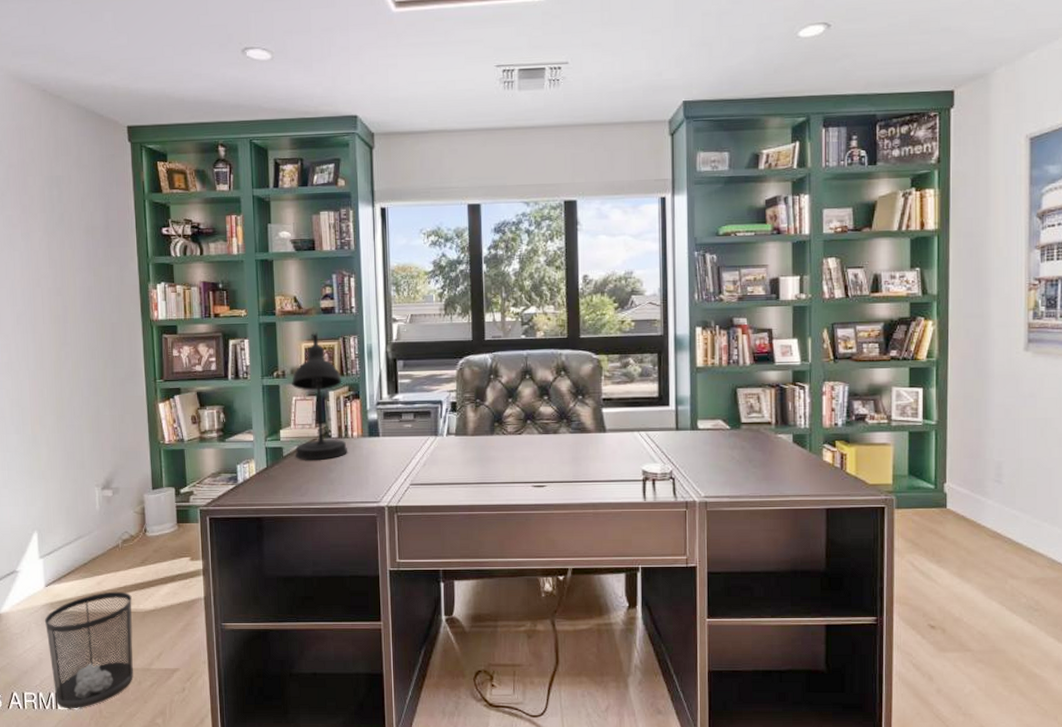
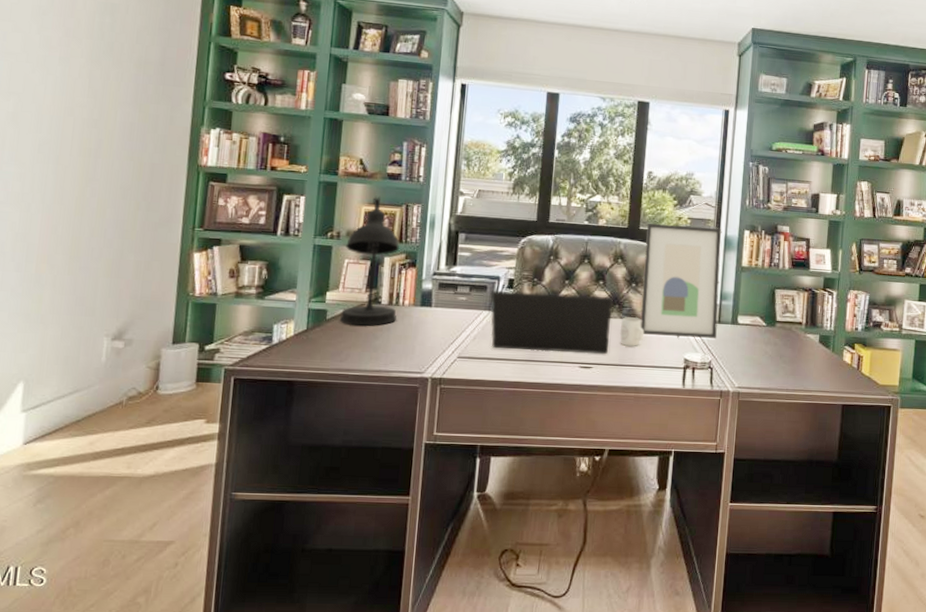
waste bin: present [44,591,133,708] -> none [15,453,129,585]
laptop: none [435,412,561,473] -> present [490,290,613,354]
mug: none [570,430,597,461] -> present [619,316,644,346]
picture frame: none [588,327,675,450] -> present [640,223,722,339]

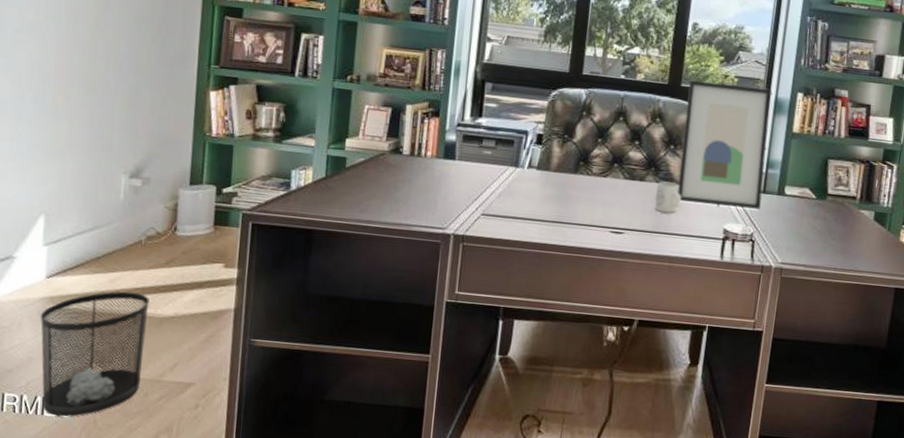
waste bin: none [15,453,129,585] -> present [40,291,150,416]
desk lamp: present [339,195,399,327] -> none [359,38,422,177]
laptop: present [490,290,613,354] -> none [516,145,649,219]

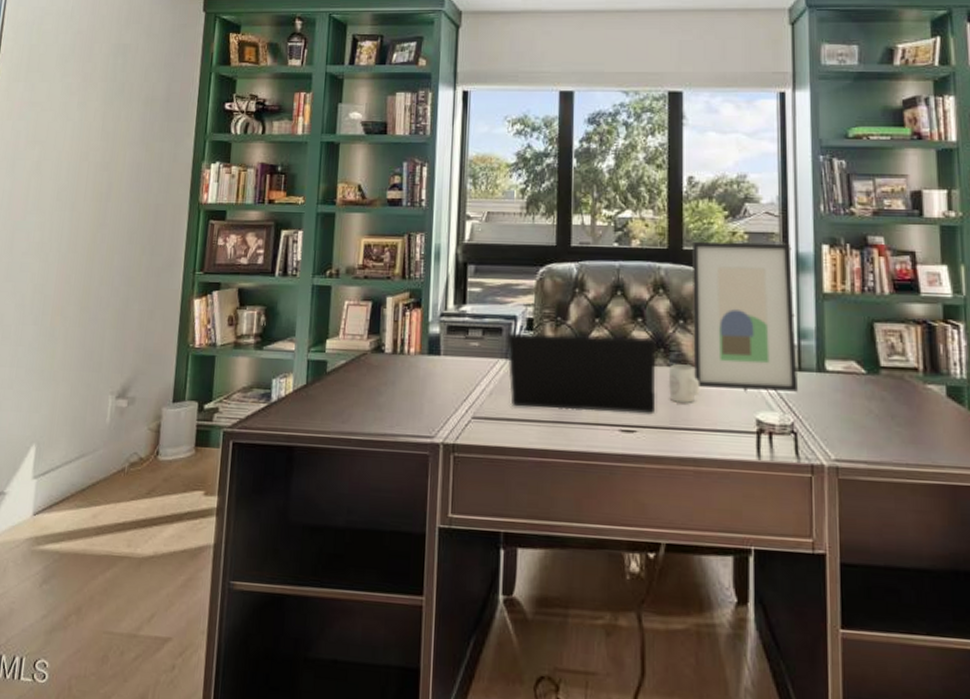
waste bin: present [40,291,150,416] -> none [20,528,130,681]
laptop: none [516,145,649,219] -> present [506,333,656,413]

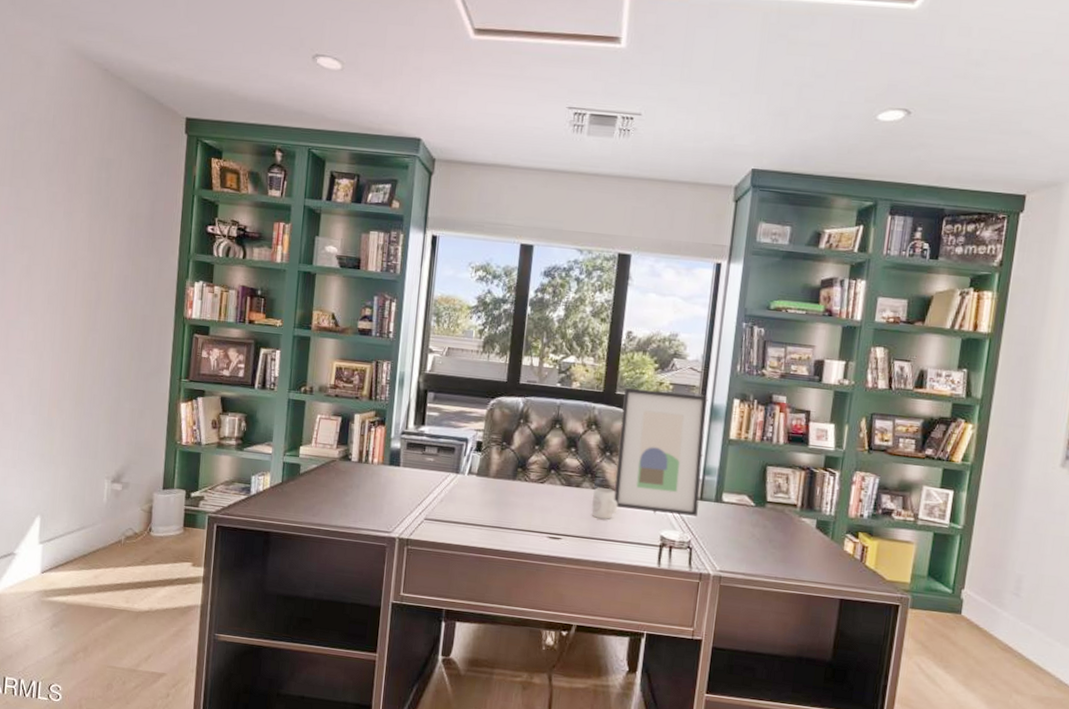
laptop: present [506,333,656,413] -> none [457,452,585,525]

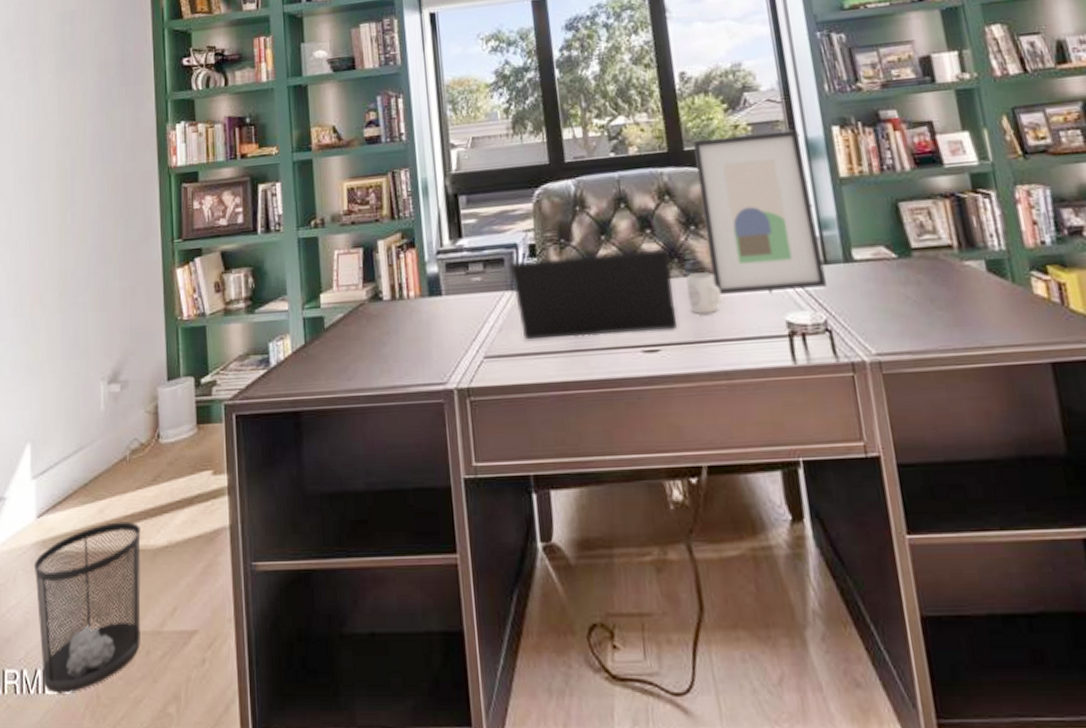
waste bin: none [35,586,128,701] -> present [33,521,141,692]
laptop: none [457,452,585,525] -> present [509,250,676,339]

